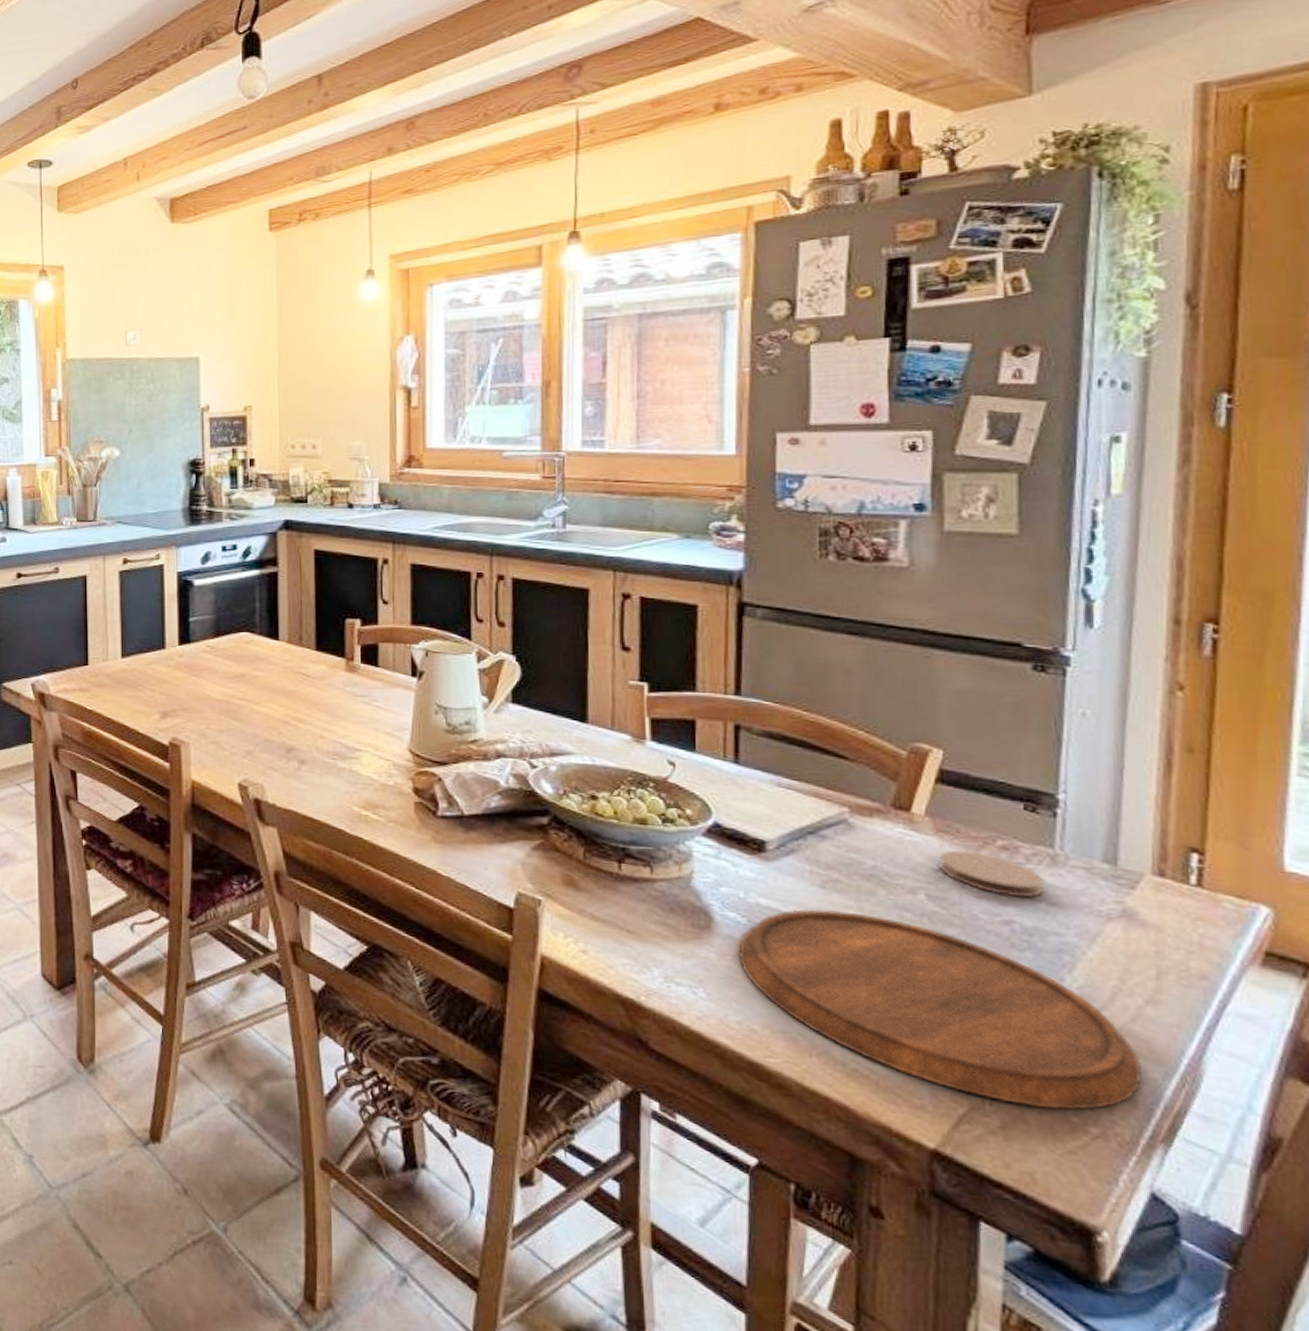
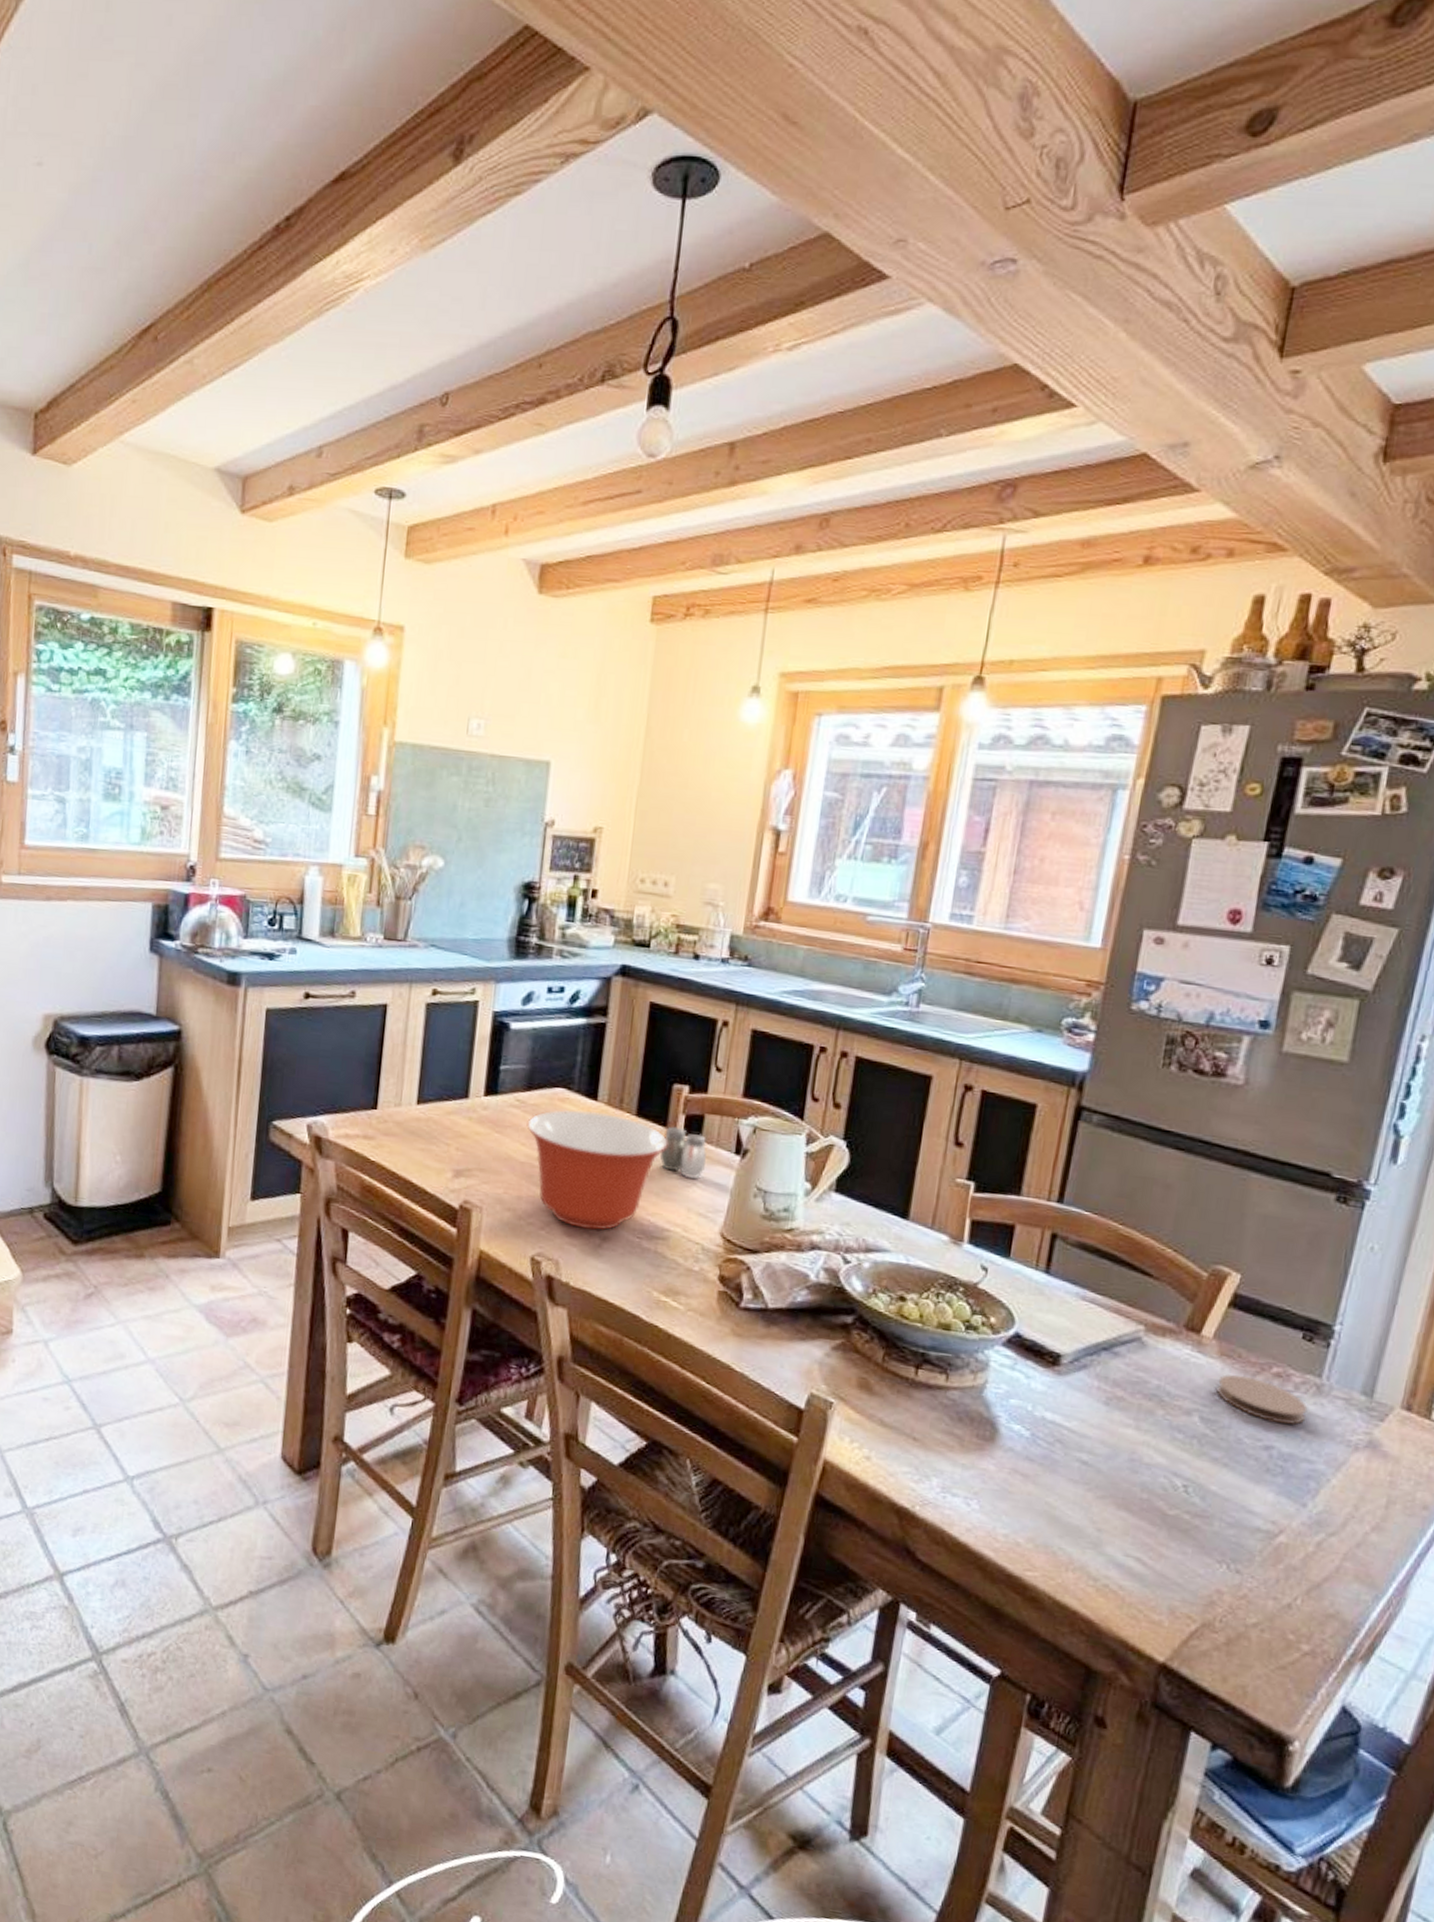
mixing bowl: none [219,650,349,755] -> present [527,1110,668,1231]
salt and pepper shaker: none [343,656,386,701] -> present [660,1126,708,1179]
cutting board: present [738,909,1143,1111] -> none [1016,1425,1358,1629]

